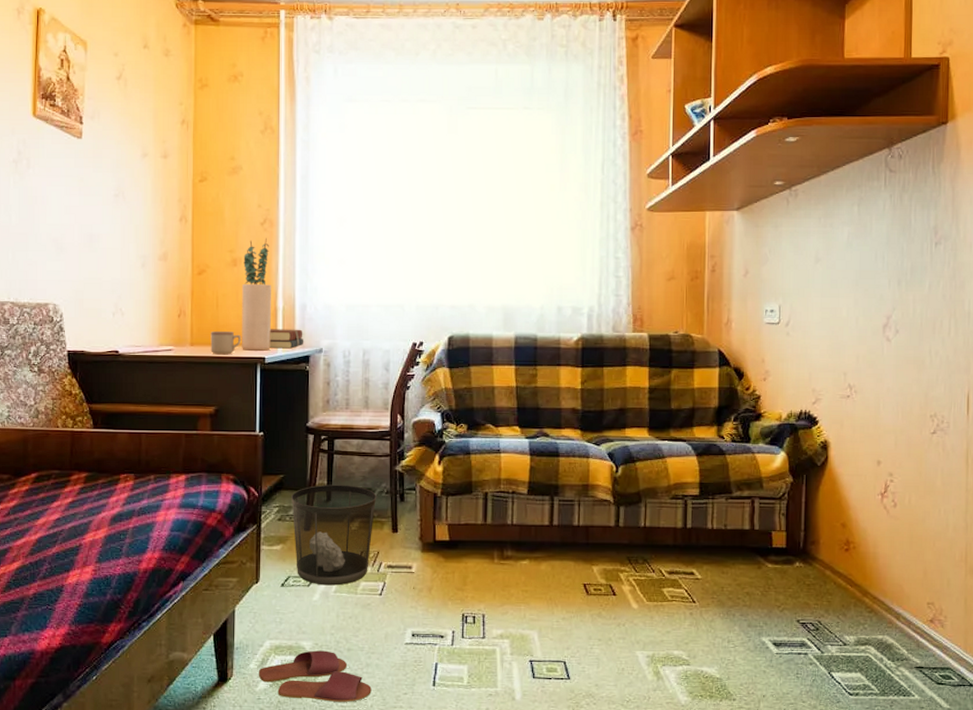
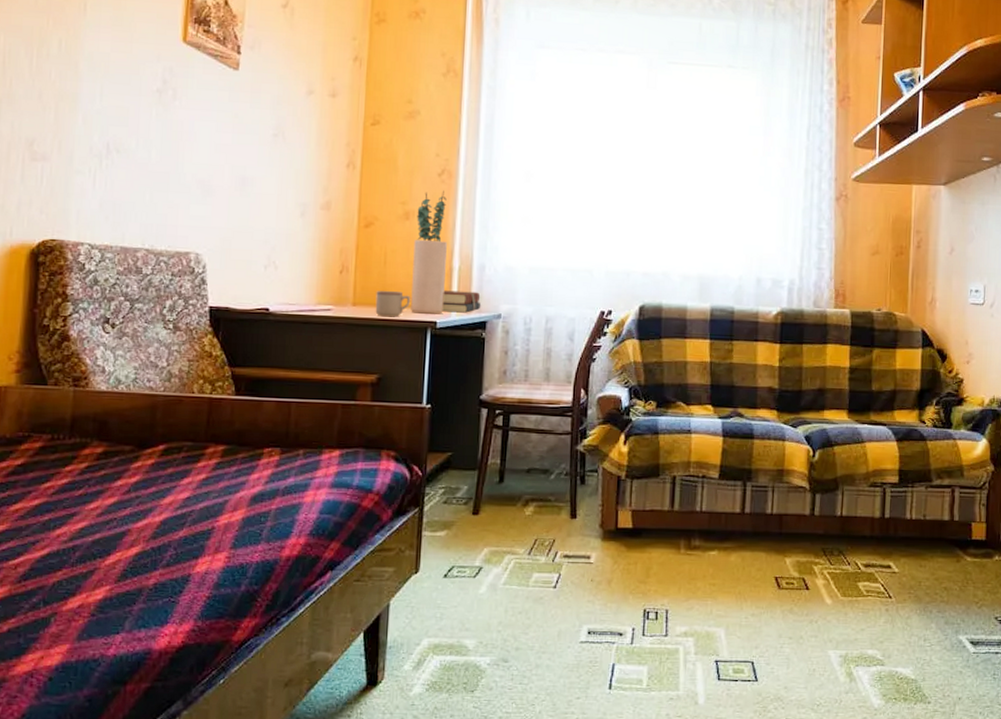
slippers: present [258,650,372,702] -> none [413,650,541,708]
waste bin: present [291,484,377,586] -> none [459,464,555,577]

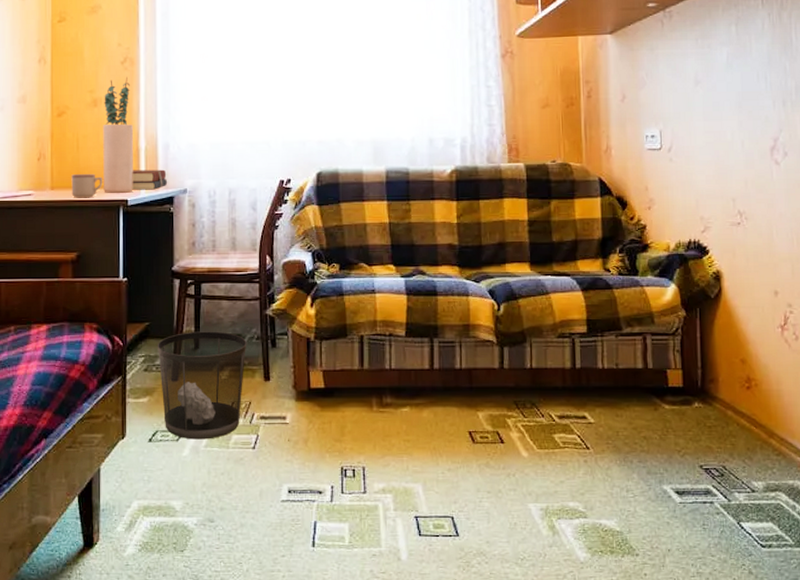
waste bin: none [459,464,555,577] -> present [158,331,247,440]

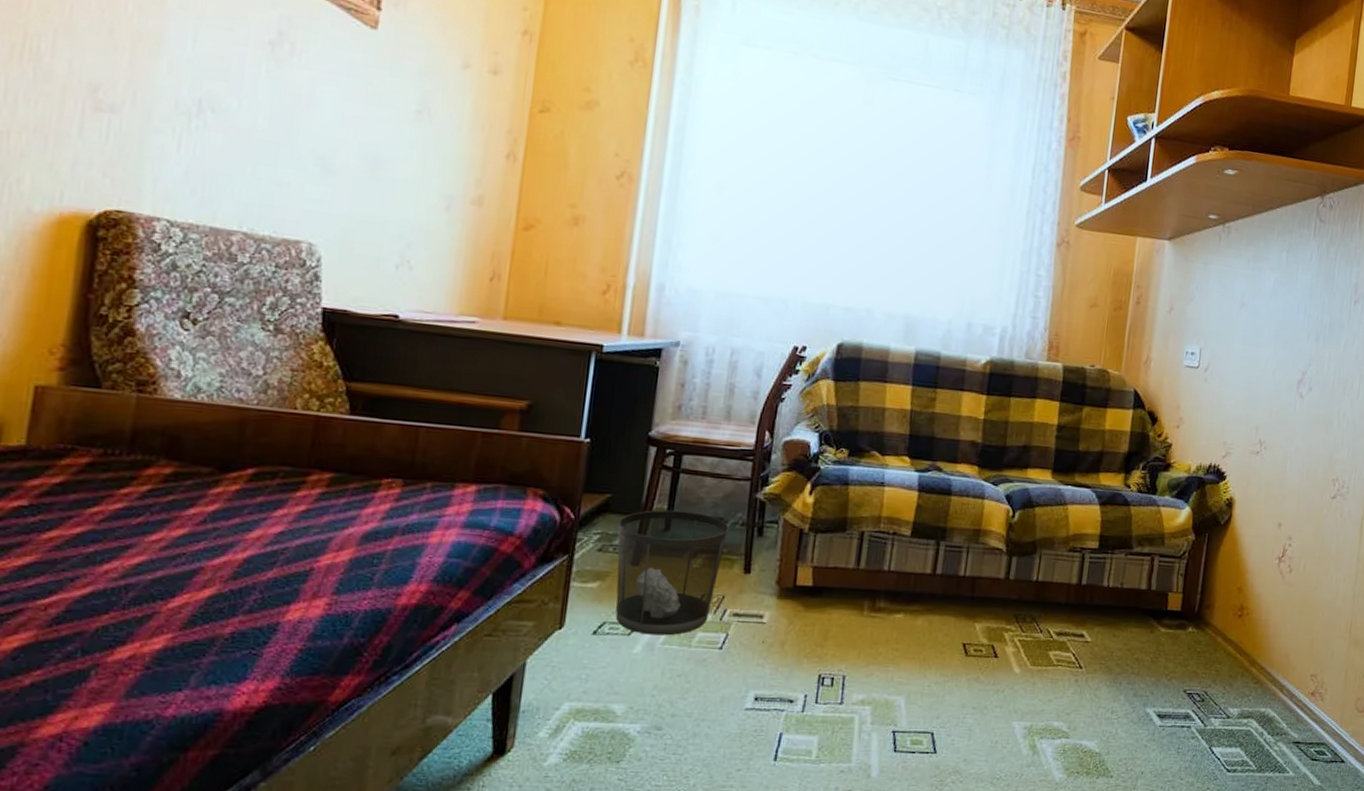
mug: present [71,173,102,198] -> none [530,304,574,337]
vase: present [103,77,133,193] -> none [573,195,624,337]
books: present [132,169,168,190] -> none [611,310,658,338]

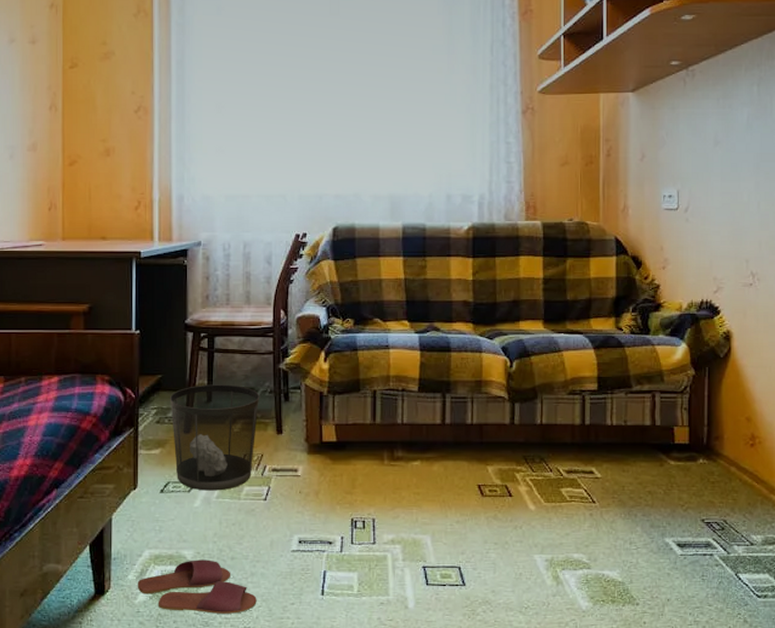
slippers: none [549,716,697,780] -> present [137,560,257,614]

